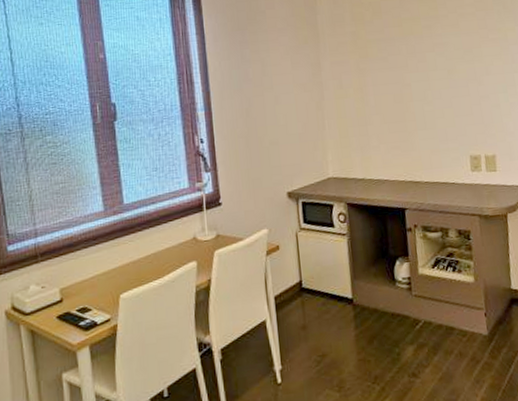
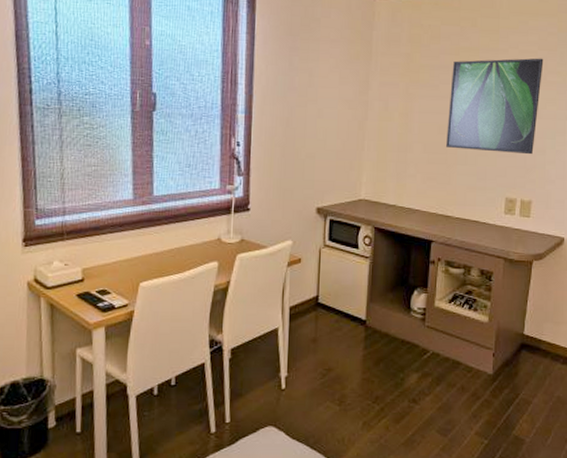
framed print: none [398,18,489,115] -> present [446,58,544,155]

